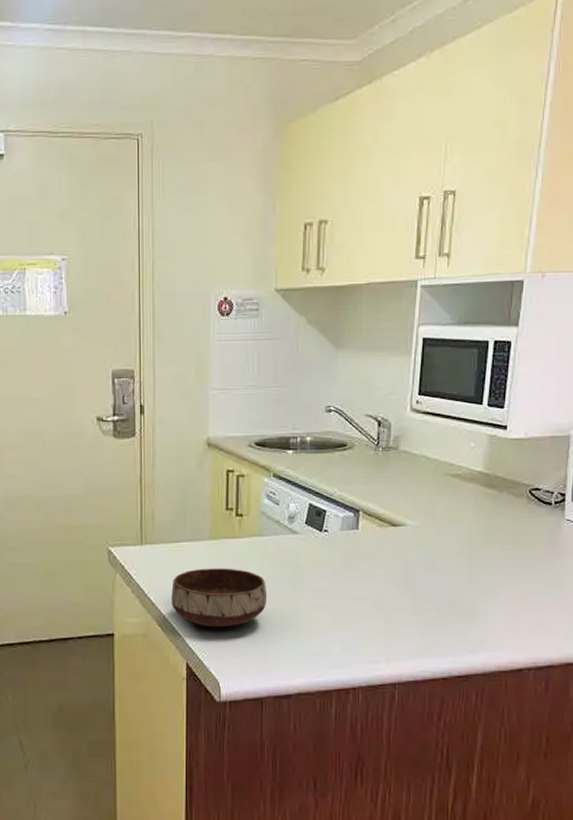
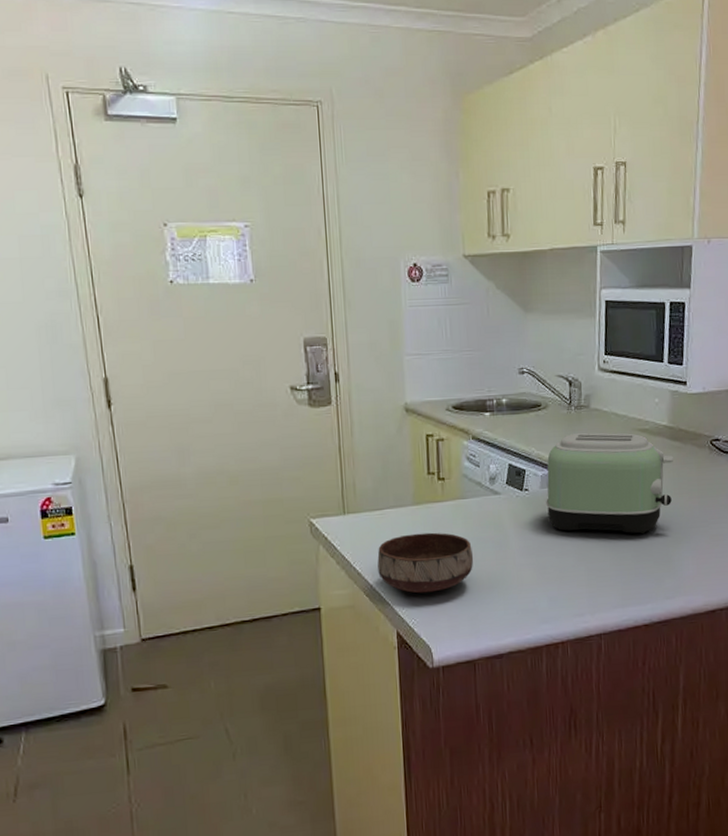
toaster: none [346,476,486,583] -> present [546,432,673,534]

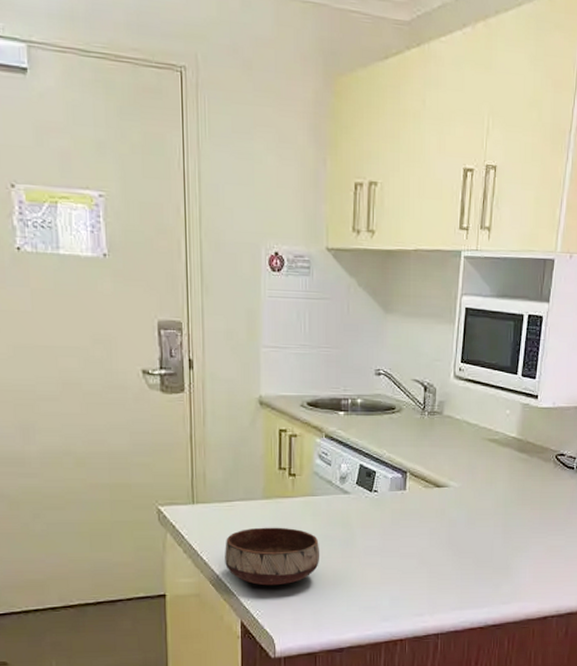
toaster: present [546,432,673,534] -> none [394,439,519,541]

